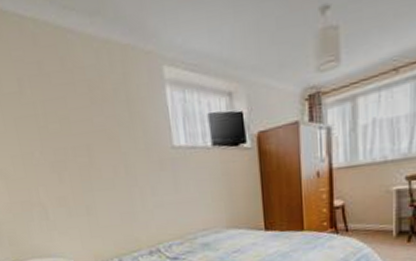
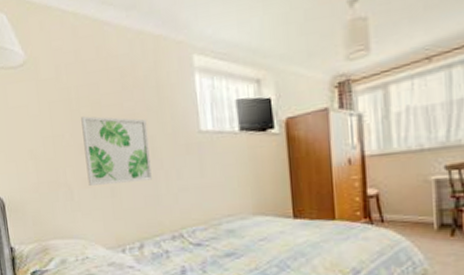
wall art: none [50,133,127,204] -> present [81,116,152,186]

